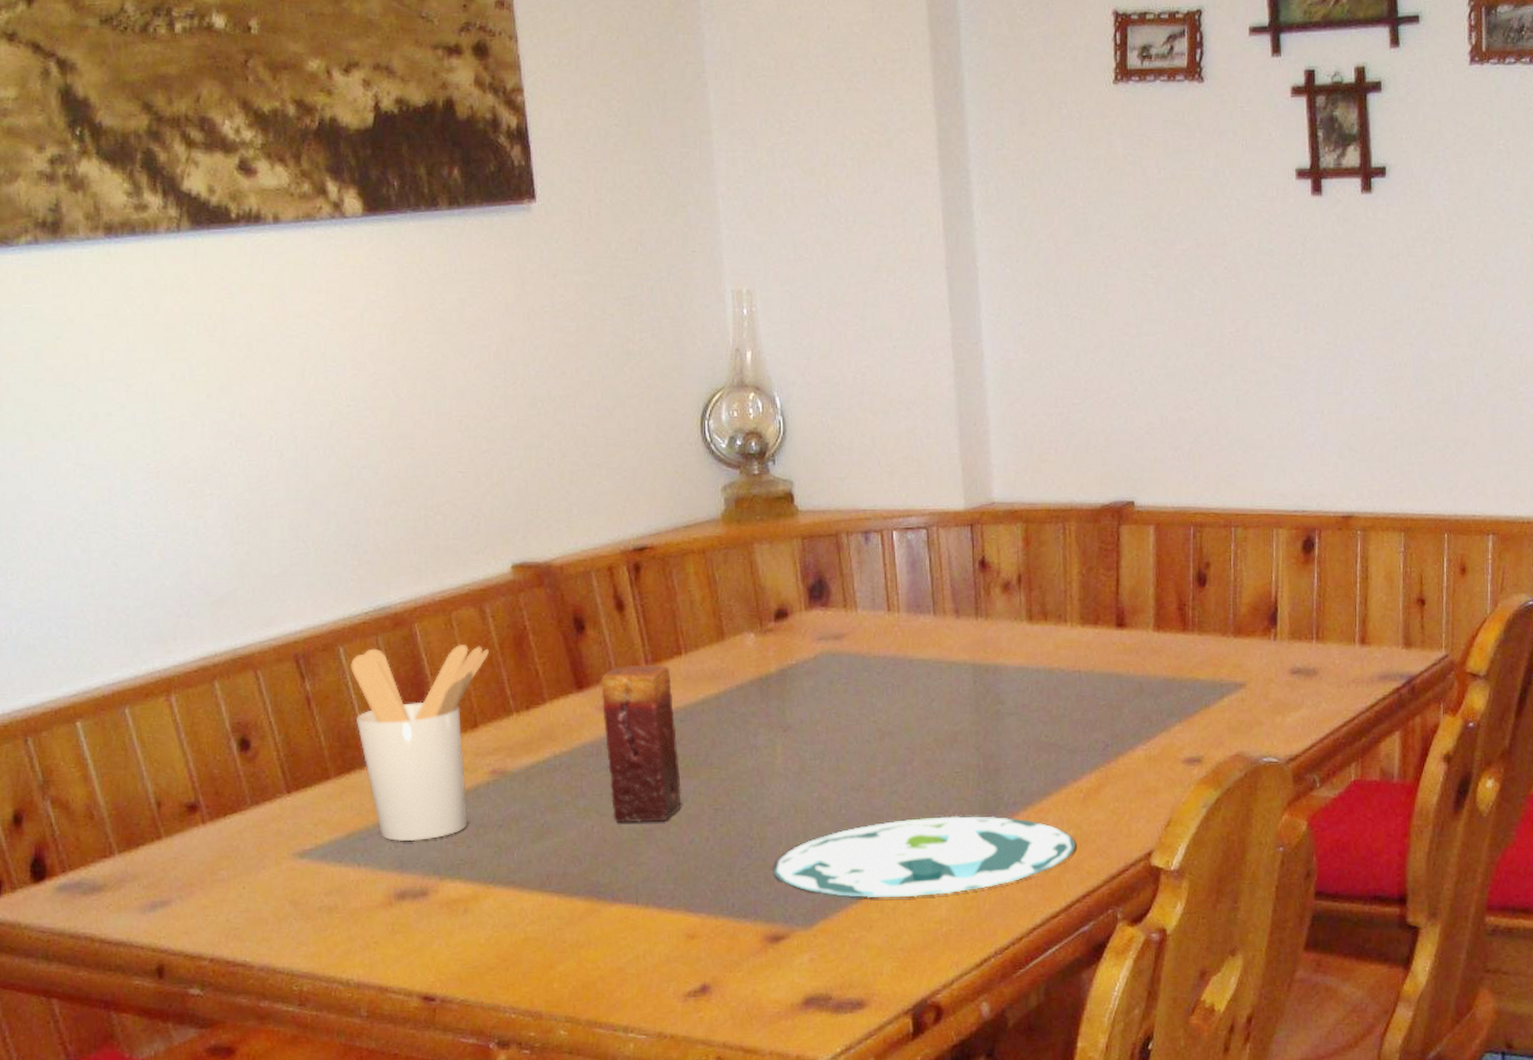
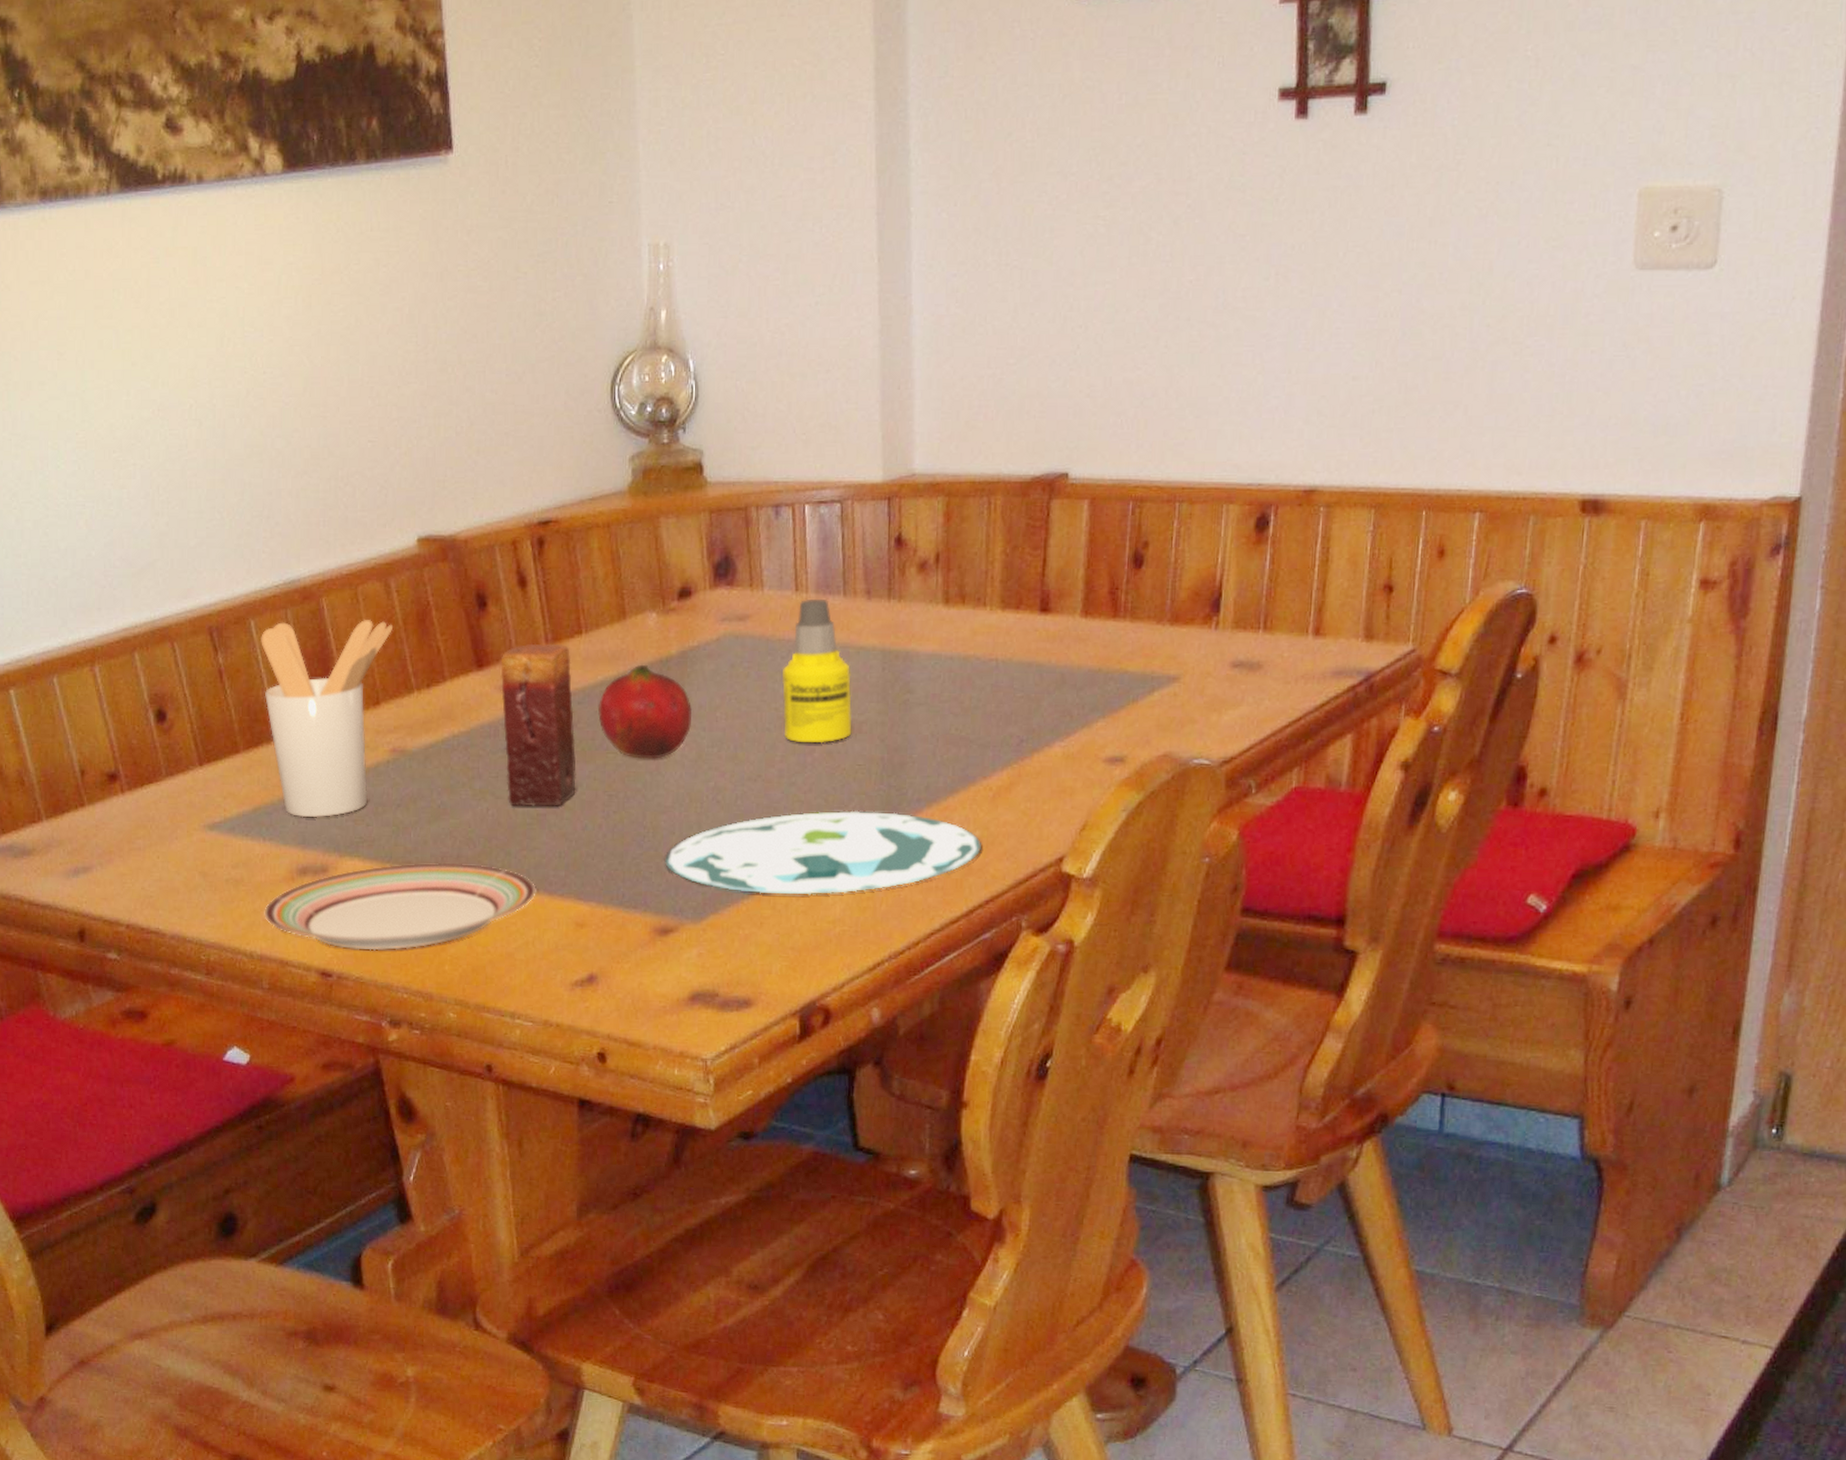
plate: none [360,880,645,973] -> present [264,862,536,951]
fruit: none [701,682,793,773] -> present [598,664,691,759]
bottle: none [879,617,948,753] -> present [782,598,852,744]

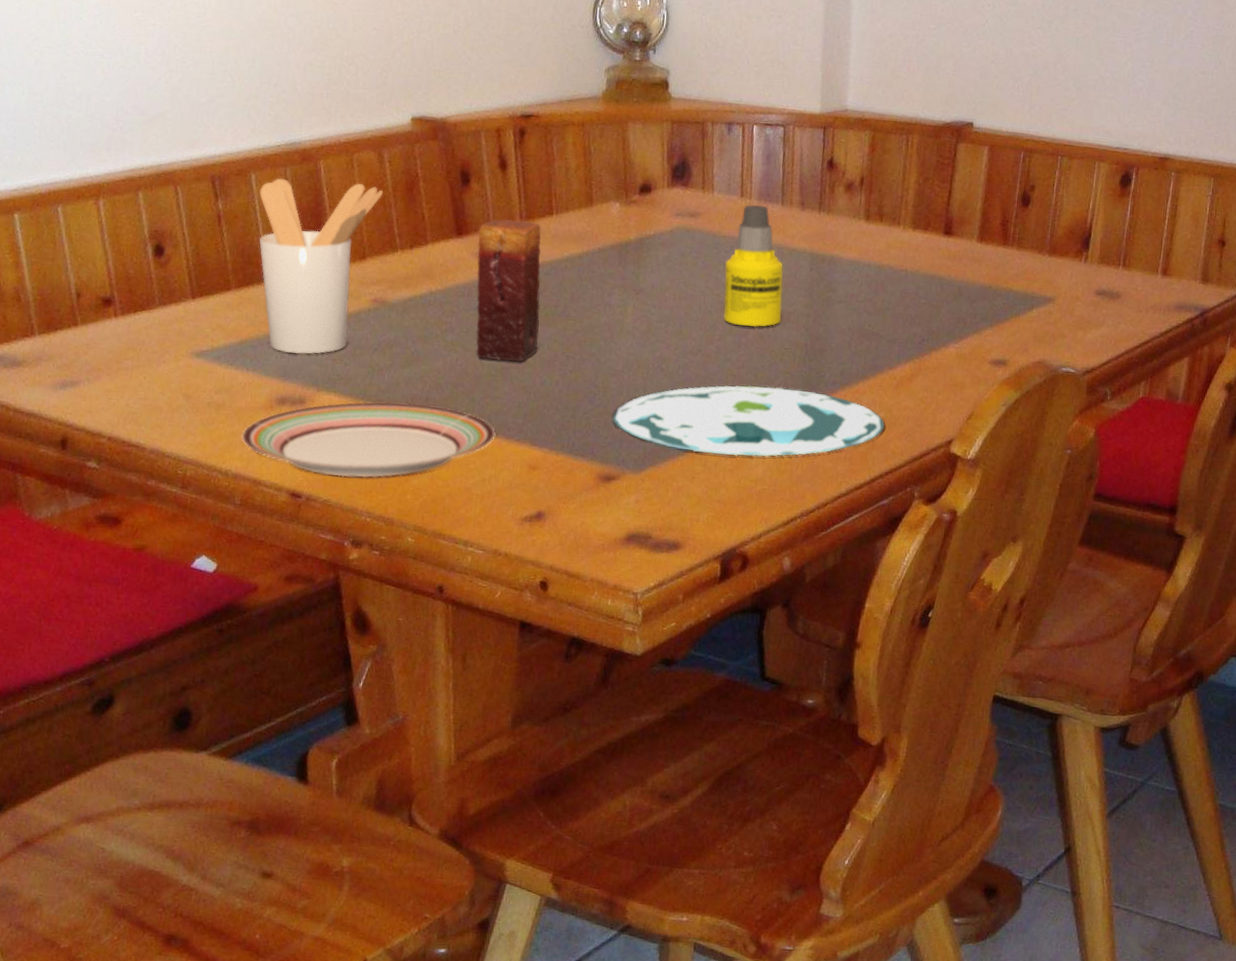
fruit: present [598,664,691,759] -> none [562,246,645,329]

